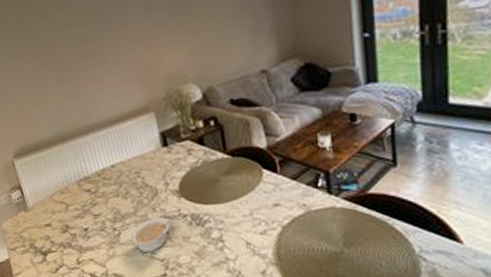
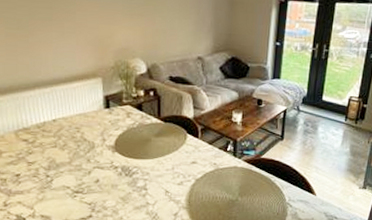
legume: present [130,215,176,253] -> none [62,167,108,198]

